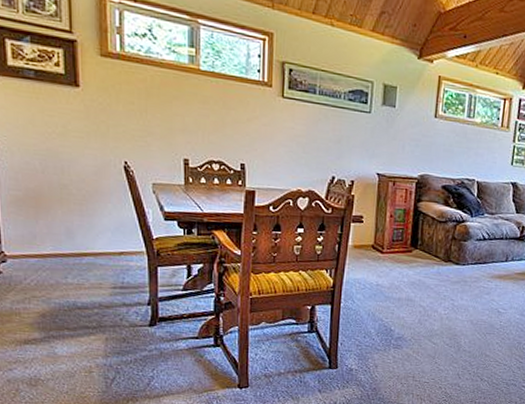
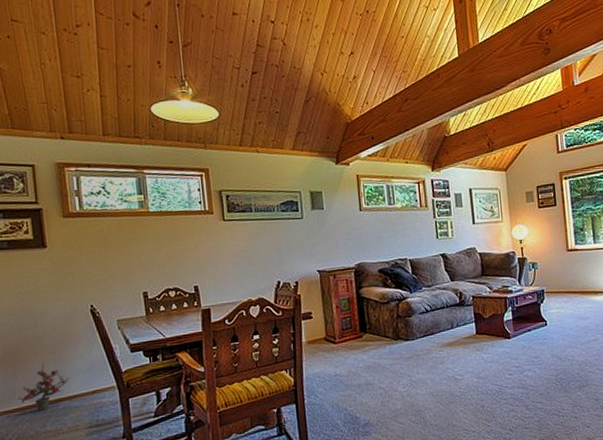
potted plant: none [38,213,96,262] -> present [18,363,69,411]

